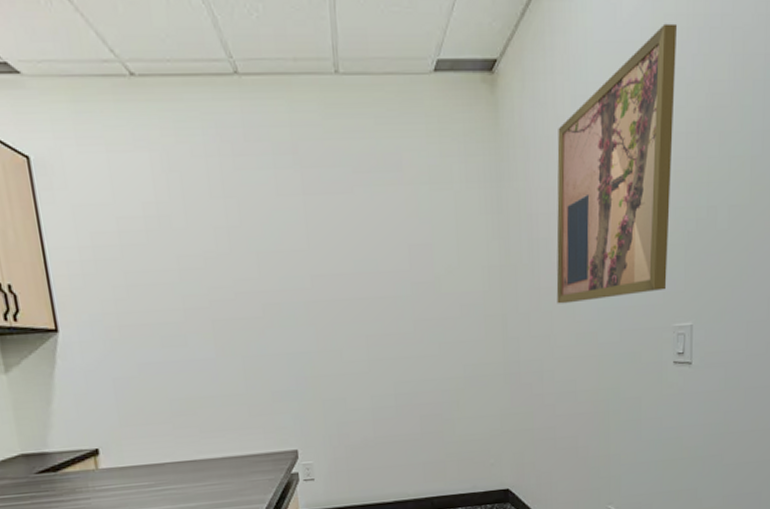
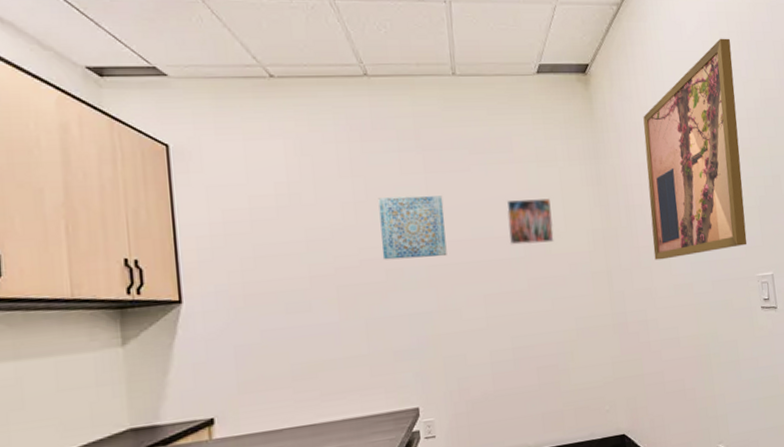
wall art: none [253,221,327,294] -> present [378,195,447,260]
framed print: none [392,228,445,282] -> present [506,198,554,245]

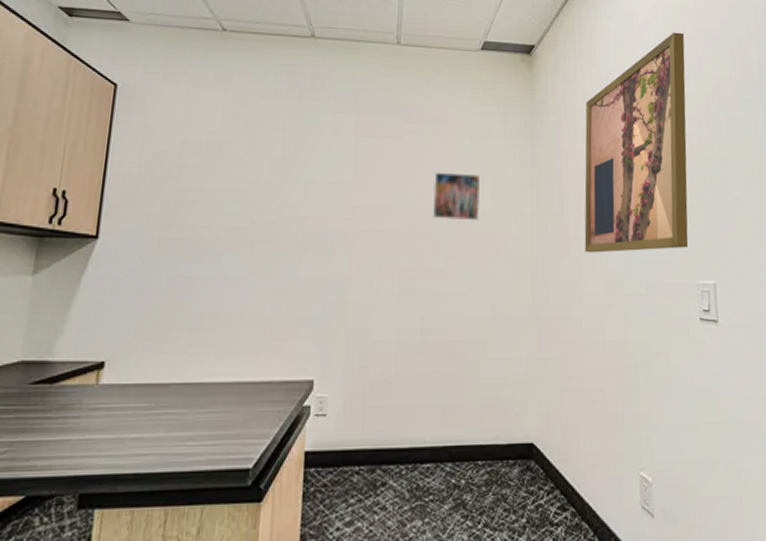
wall art: present [378,195,447,260] -> none [301,156,371,223]

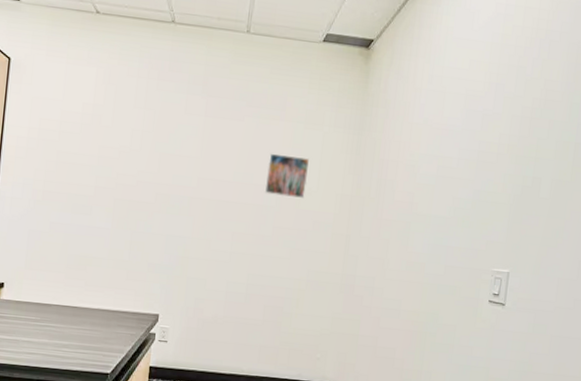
wall art: present [584,32,689,253] -> none [394,32,522,239]

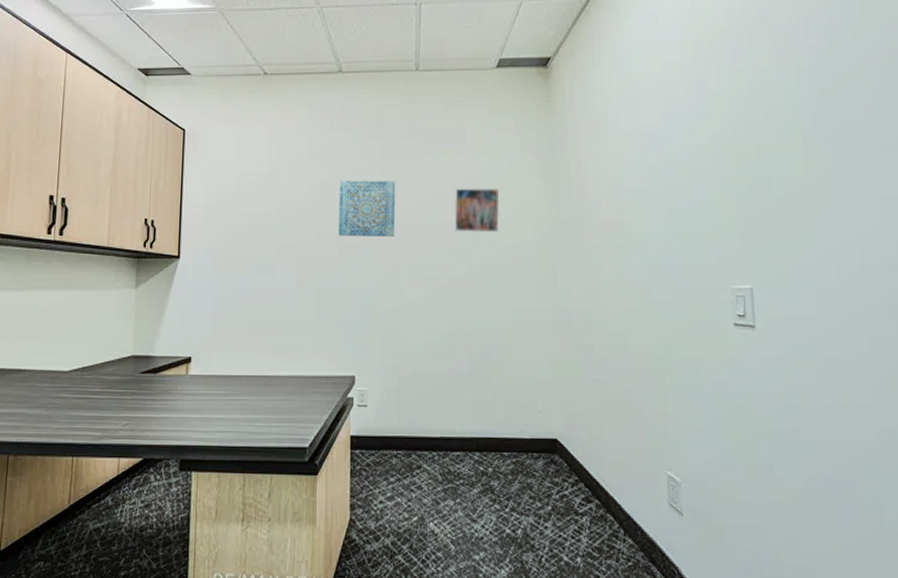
wall art: none [155,131,216,192] -> present [338,180,396,238]

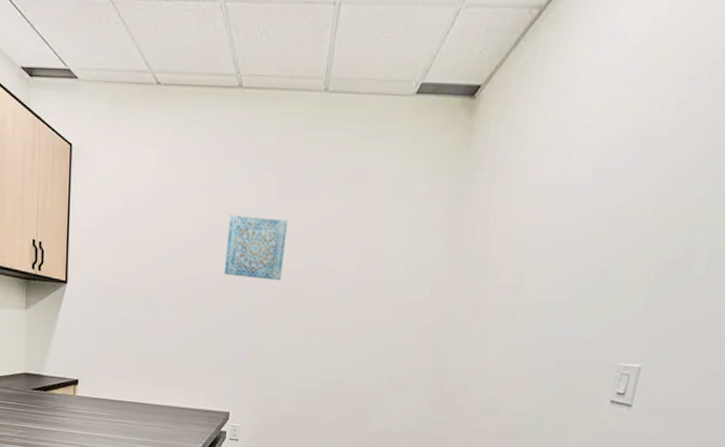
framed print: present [454,188,500,233] -> none [342,234,395,285]

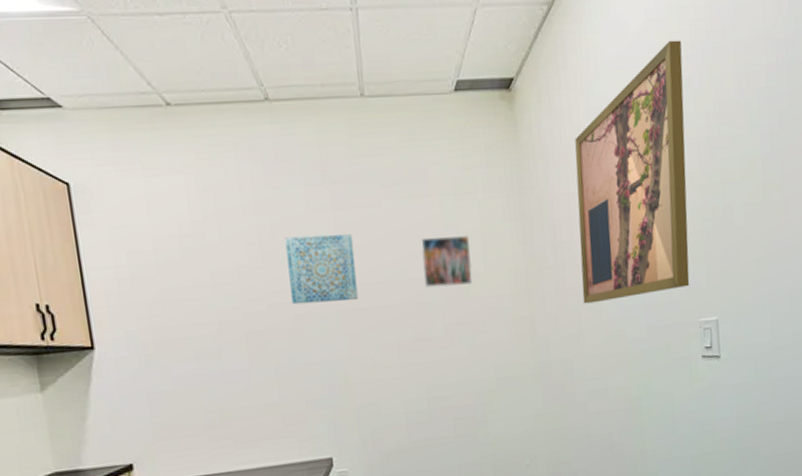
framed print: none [342,234,395,285] -> present [420,236,473,288]
wall art: none [495,57,688,328] -> present [575,40,690,304]

